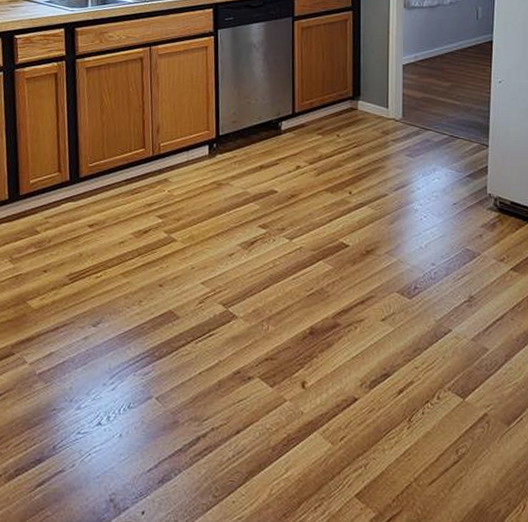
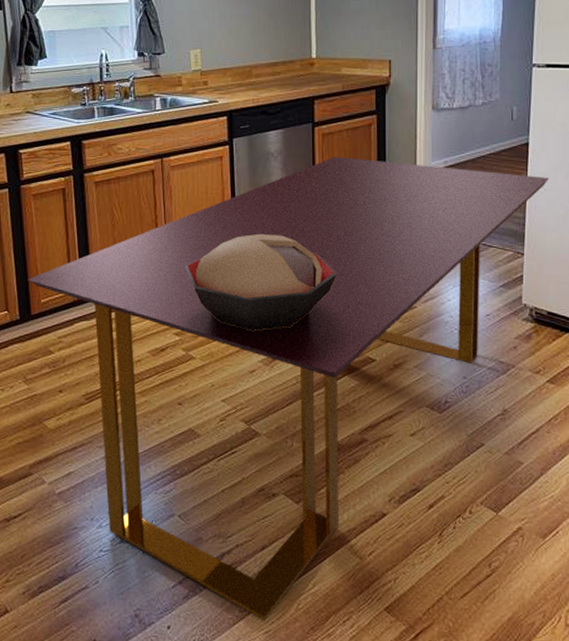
dining table: none [17,49,511,507] -> present [27,156,549,621]
decorative bowl: none [169,120,313,215] -> present [185,233,337,331]

